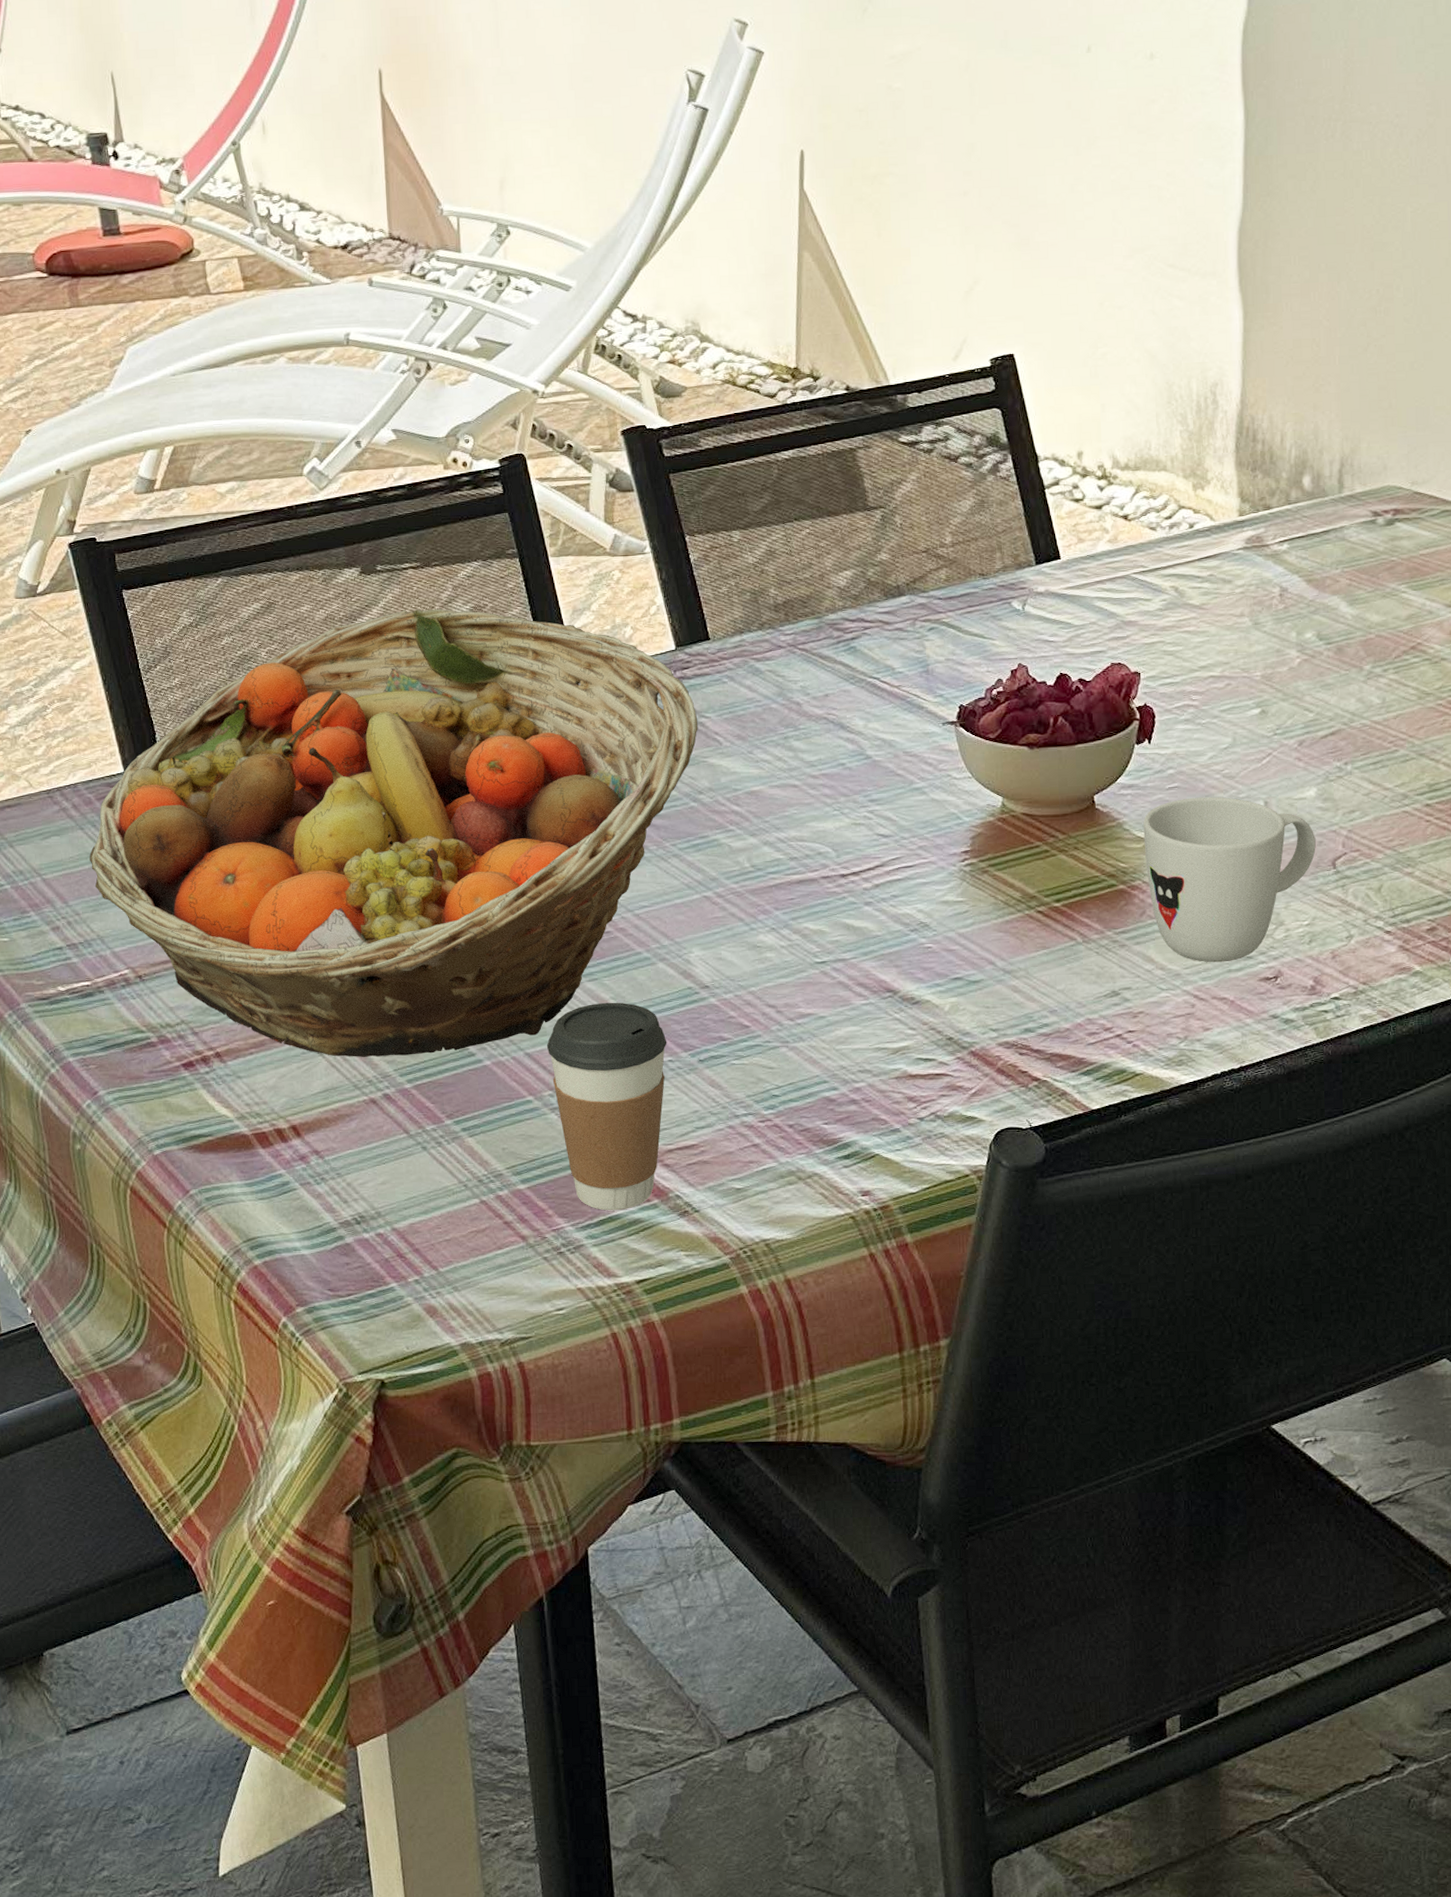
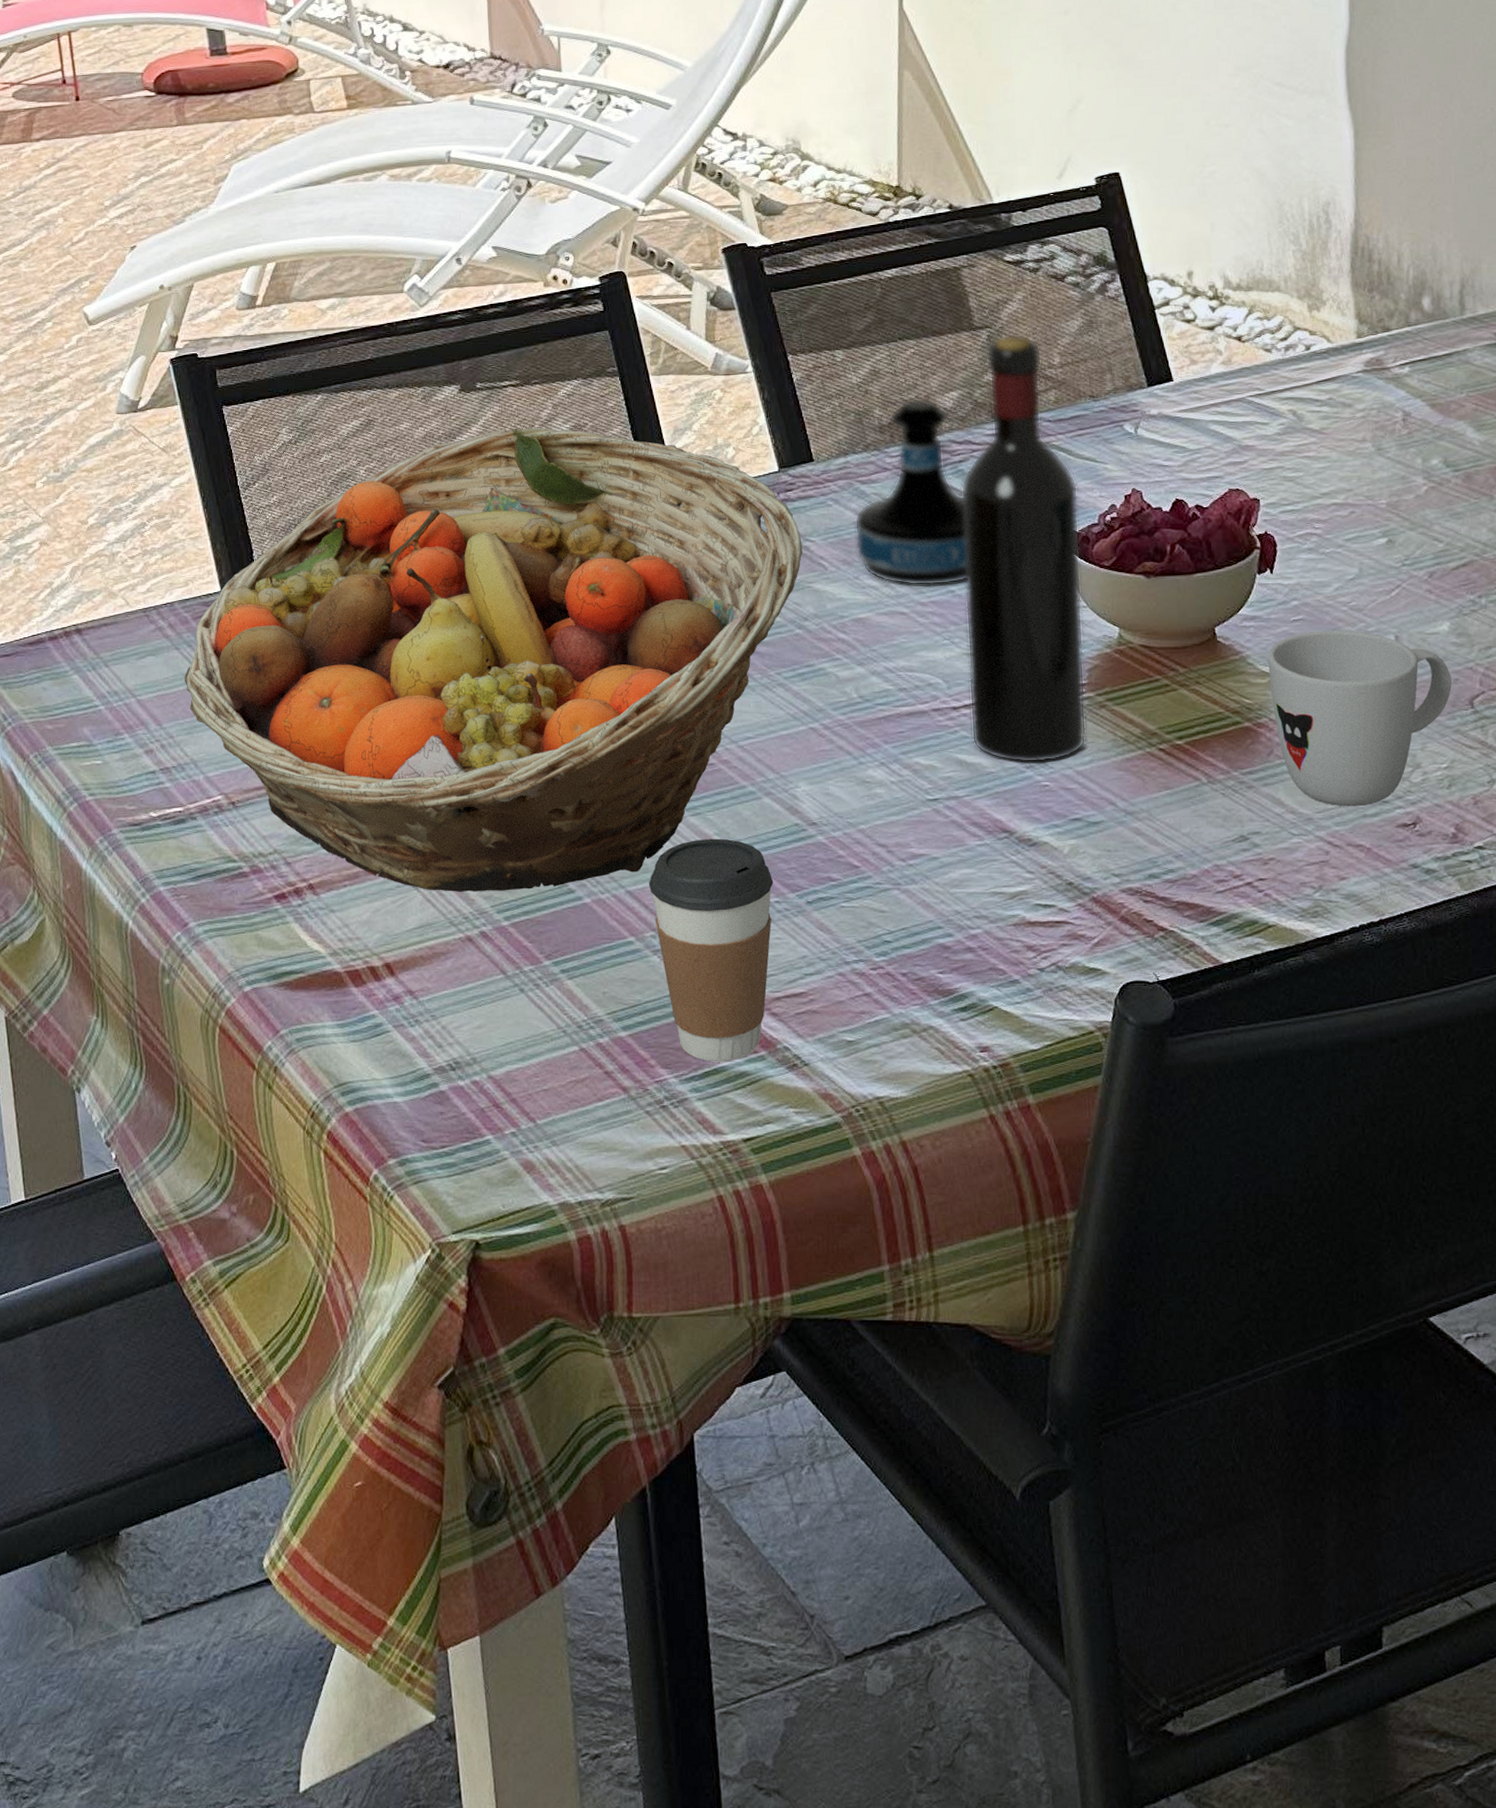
tequila bottle: none [749,577,858,760] -> present [854,398,967,587]
wine bottle: none [852,514,969,927] -> present [960,334,1087,764]

